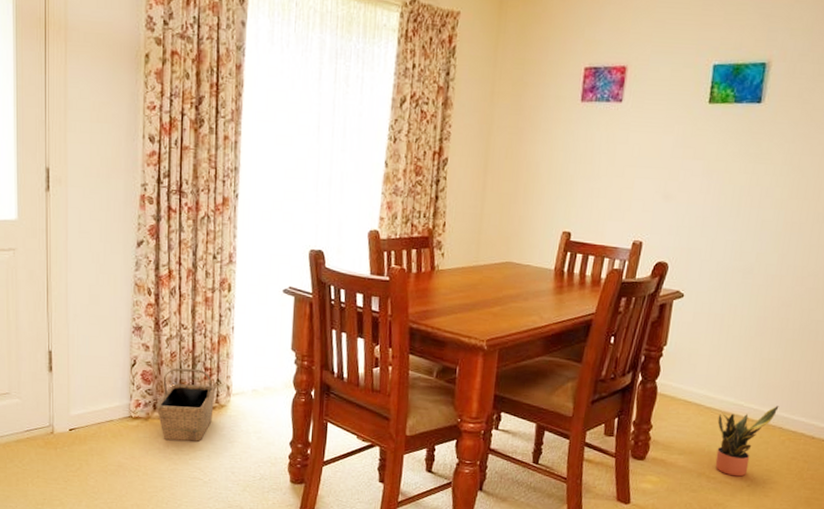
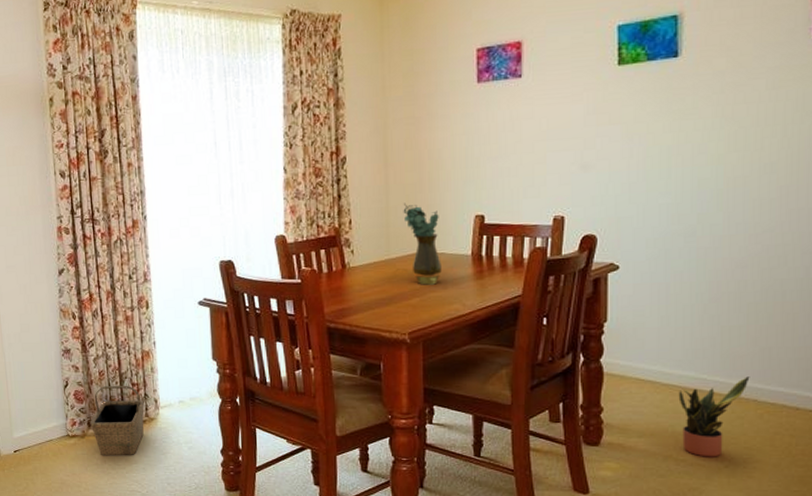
vase: none [496,211,529,295] -> present [403,203,442,285]

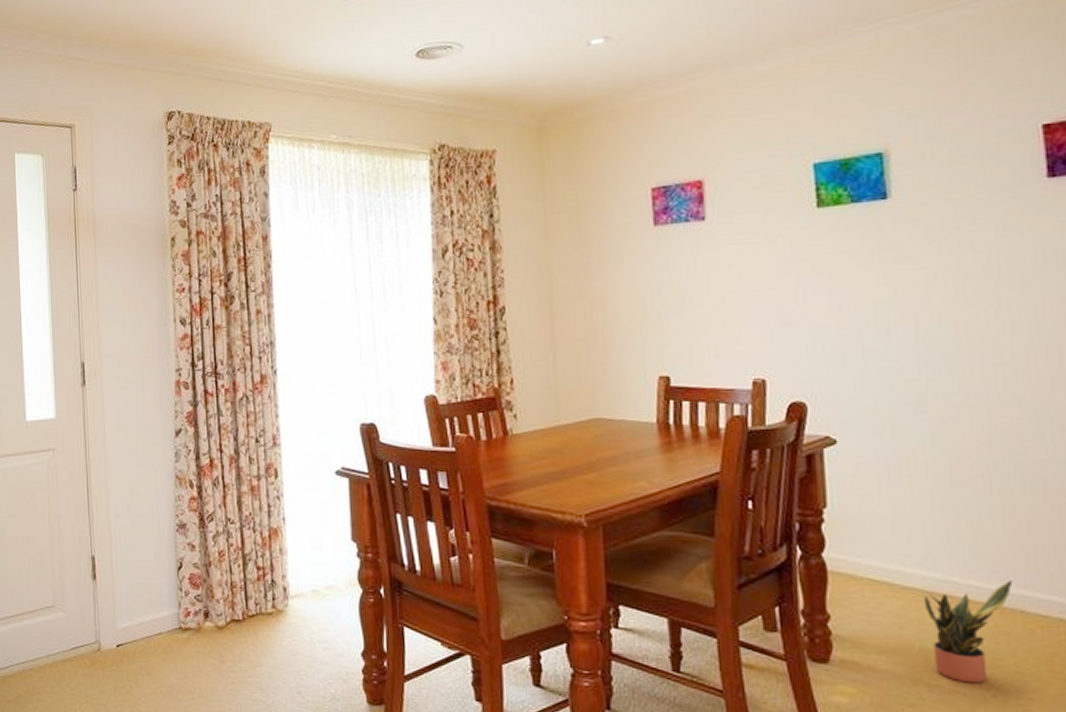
basket: present [90,386,144,456] -> none [207,569,271,655]
vase: present [403,203,442,285] -> none [573,360,622,458]

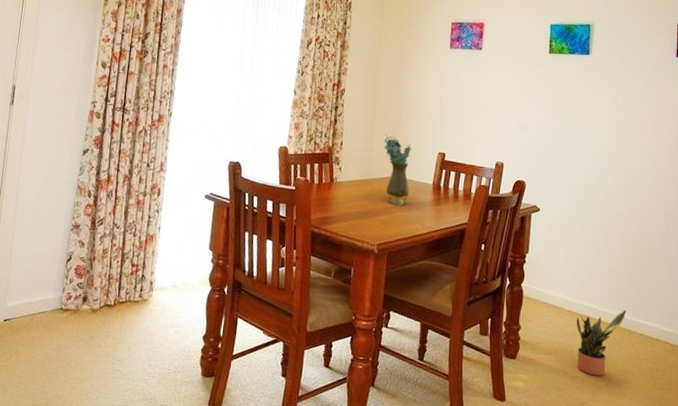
vase: none [573,360,622,458] -> present [384,134,411,206]

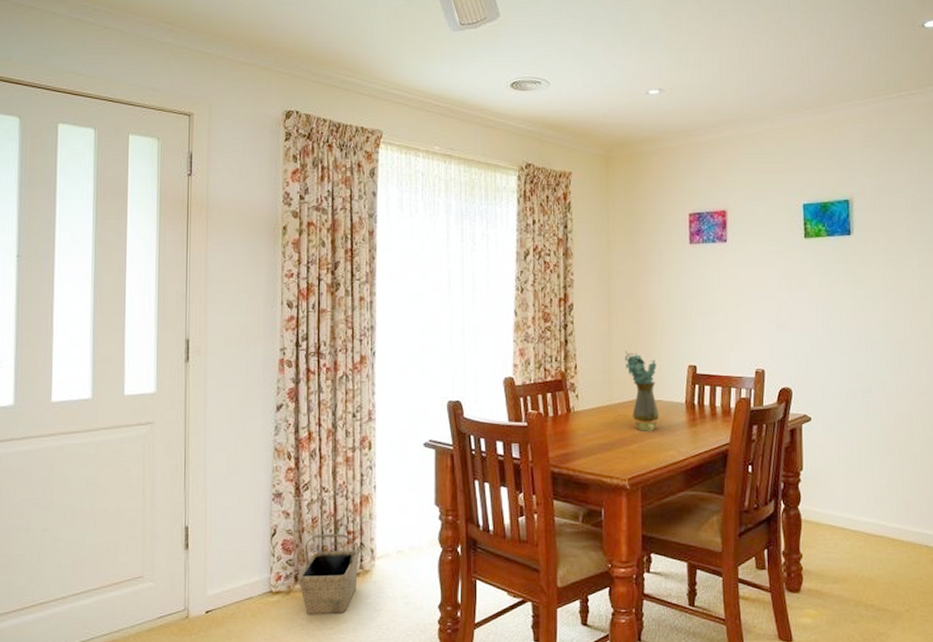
basket: none [85,264,140,334] -> present [297,534,359,615]
potted plant: present [576,310,627,376] -> none [864,523,921,602]

